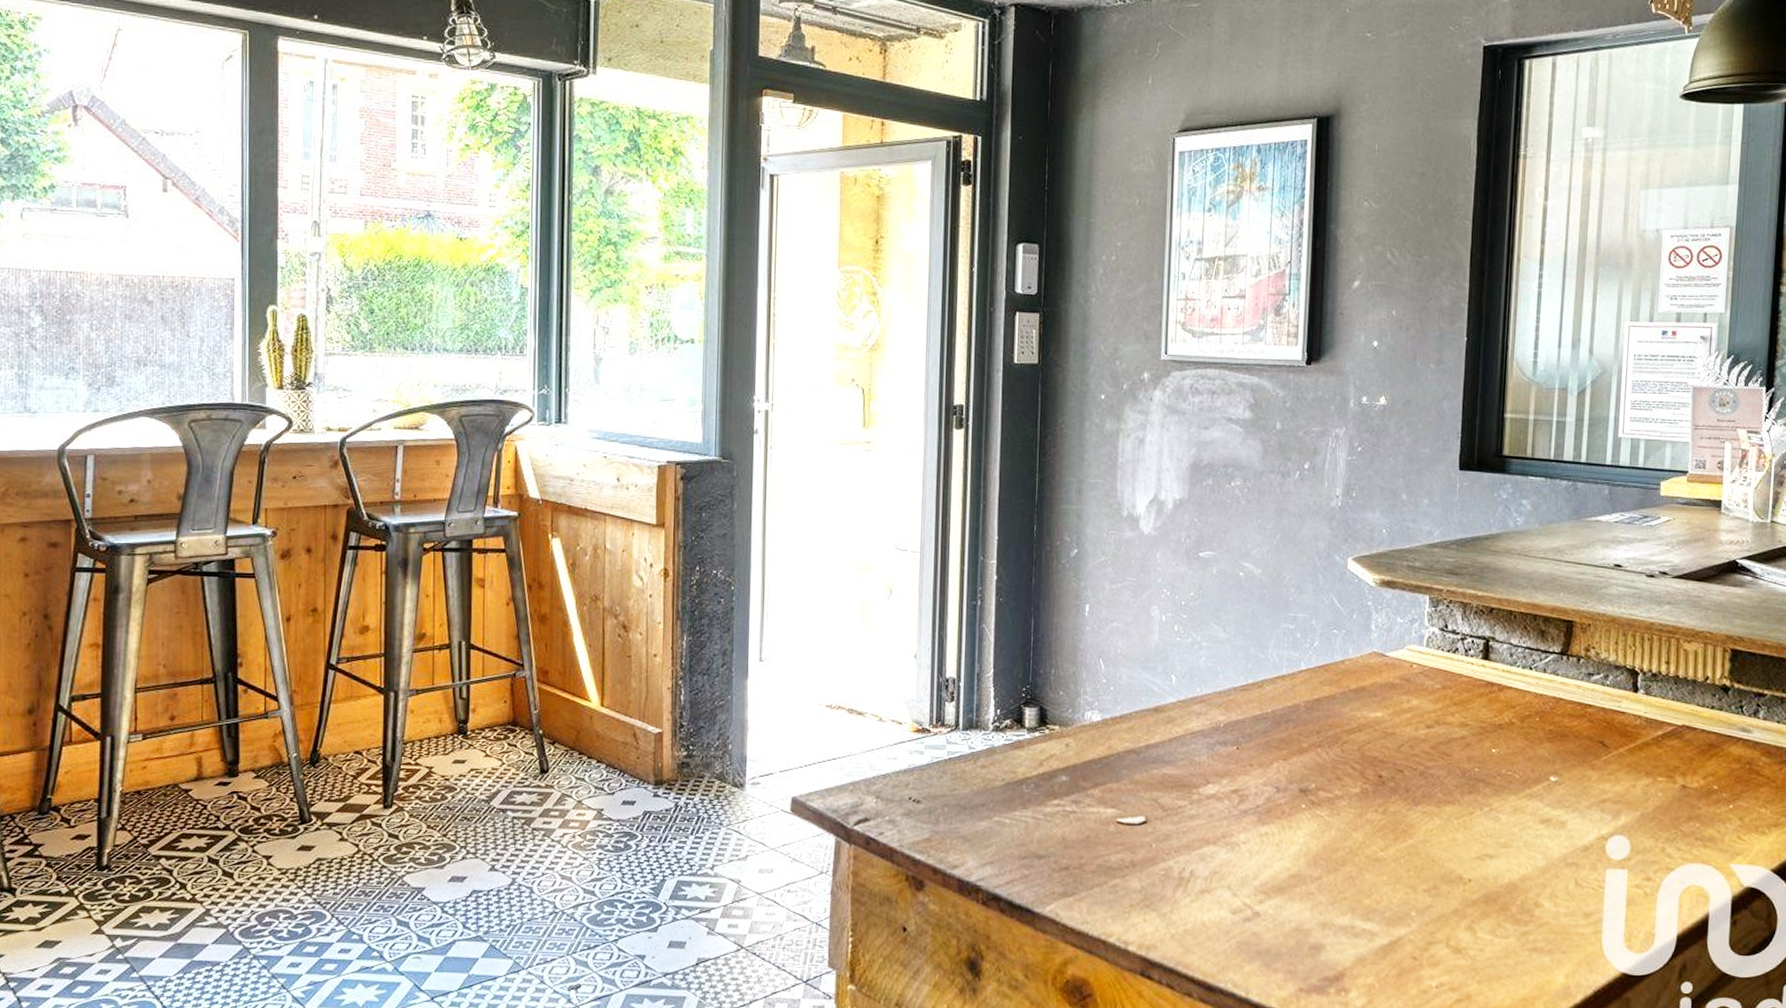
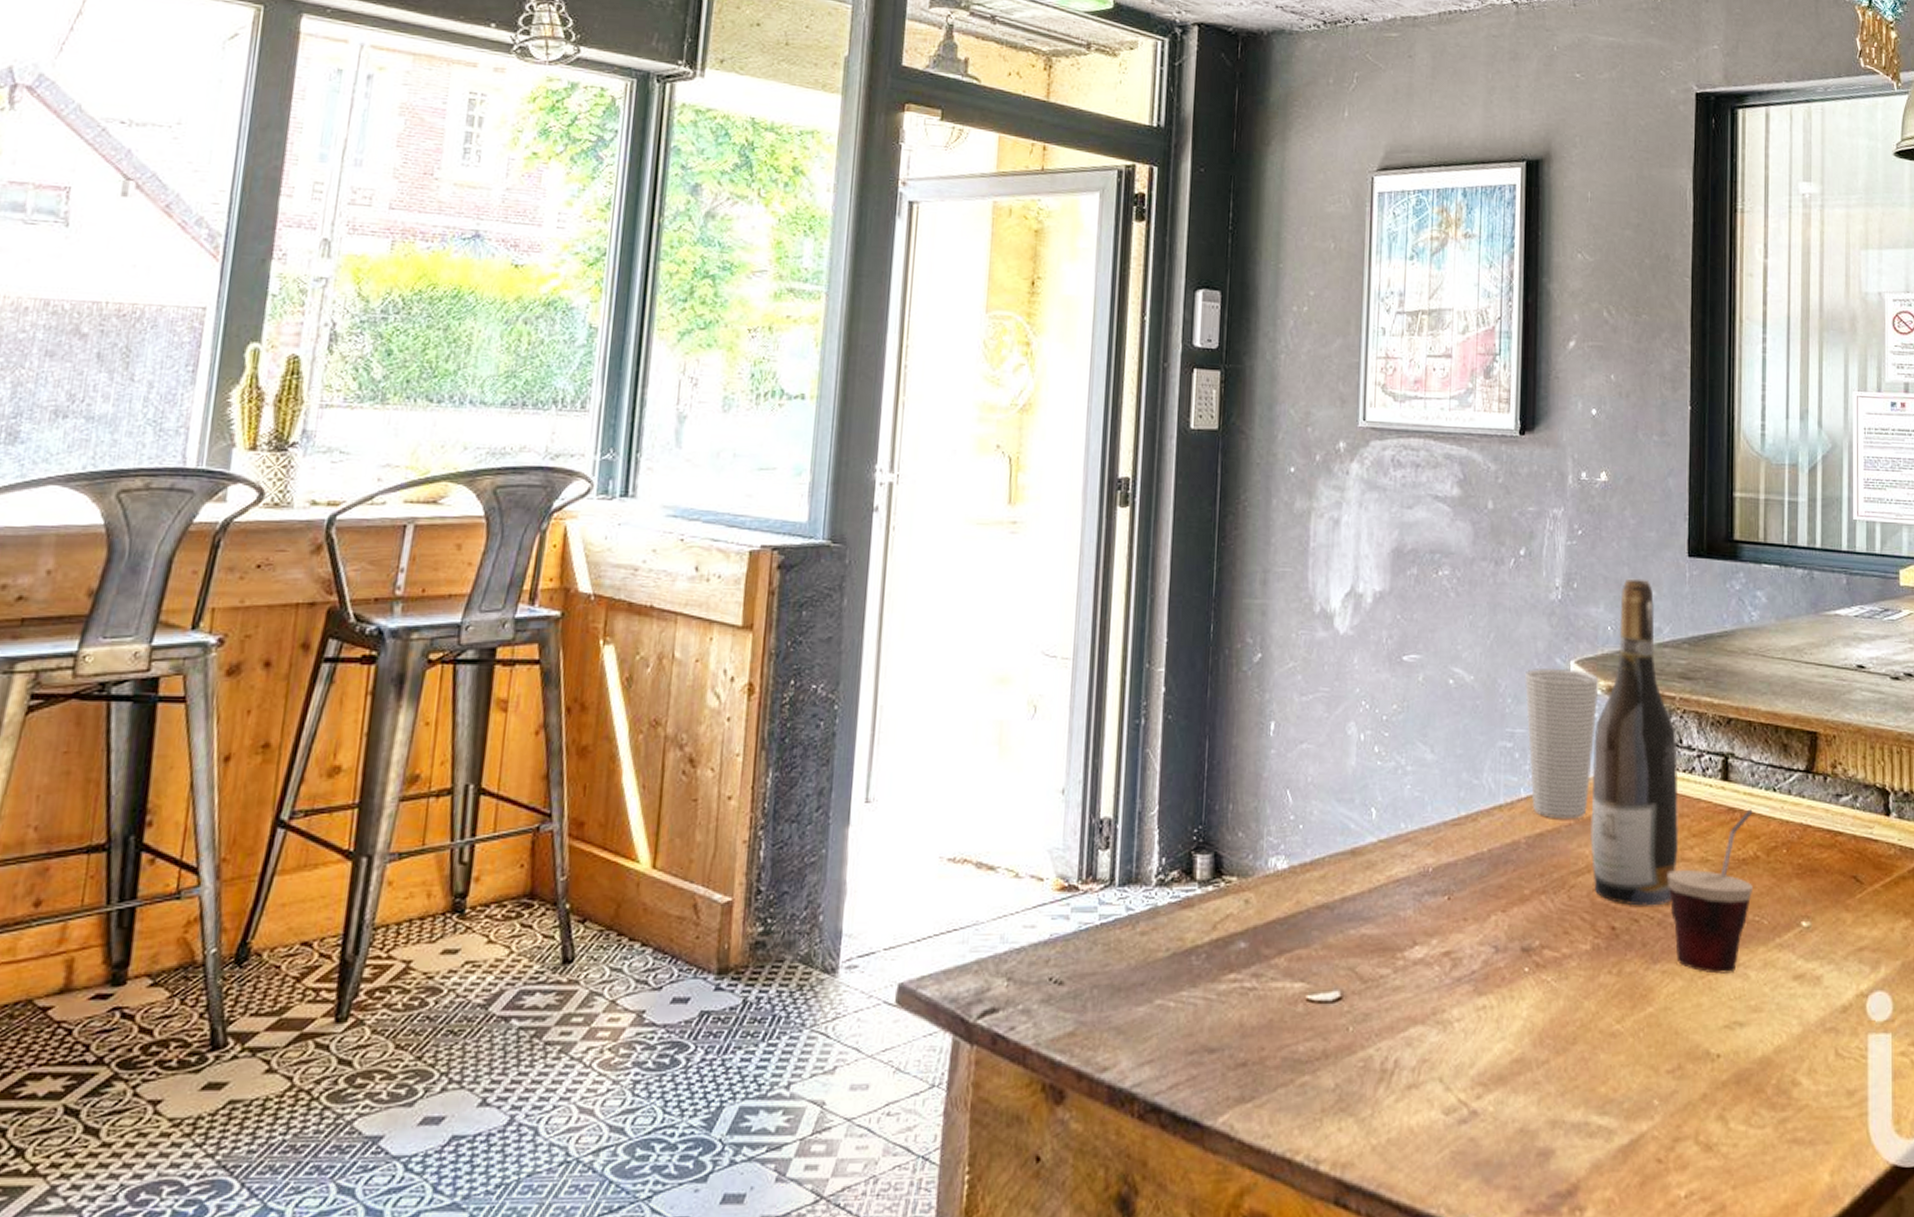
cup: none [1307,564,1374,688] -> present [1525,669,1599,819]
wine bottle: none [1362,488,1443,760] -> present [1590,578,1679,906]
cup: none [1430,684,1510,816] -> present [1668,809,1754,974]

